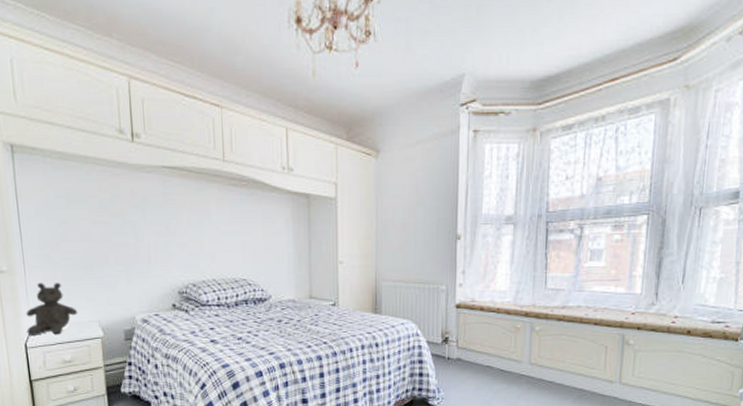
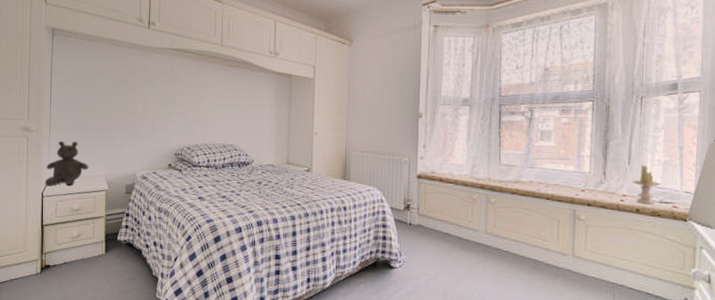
candle: none [684,283,714,325] -> present [631,165,660,204]

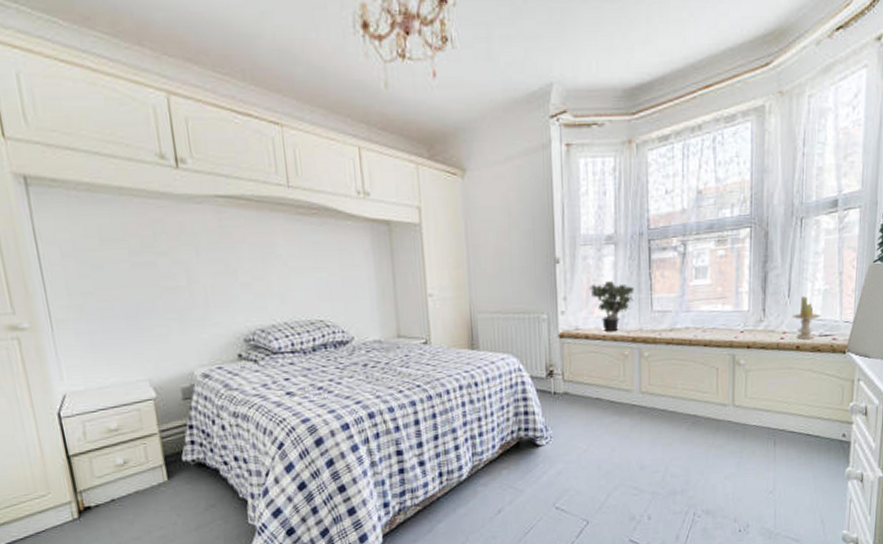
teddy bear: present [45,141,89,186] -> none [57,338,123,403]
potted plant: none [446,135,484,178] -> present [590,280,634,332]

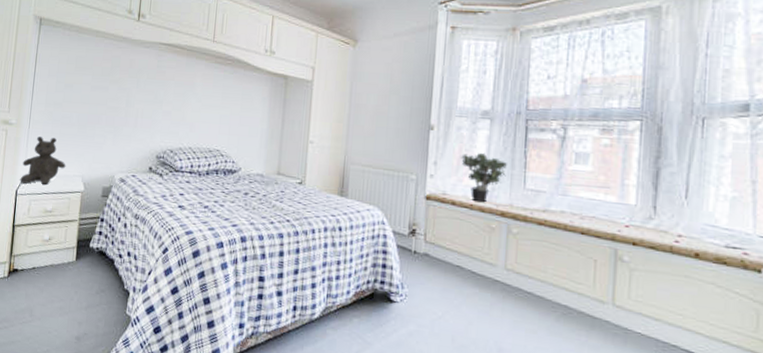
teddy bear: none [57,338,123,403] -> present [20,136,66,185]
candle: present [791,296,820,340] -> none [689,200,727,249]

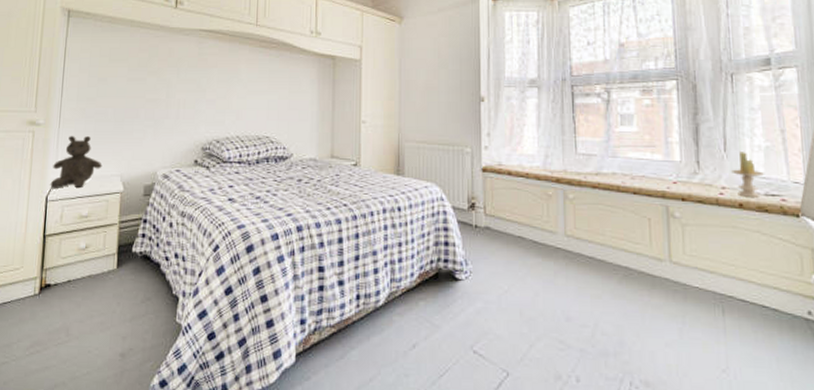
potted plant: present [461,152,507,203] -> none [513,120,558,171]
candle: none [689,200,727,249] -> present [730,152,764,197]

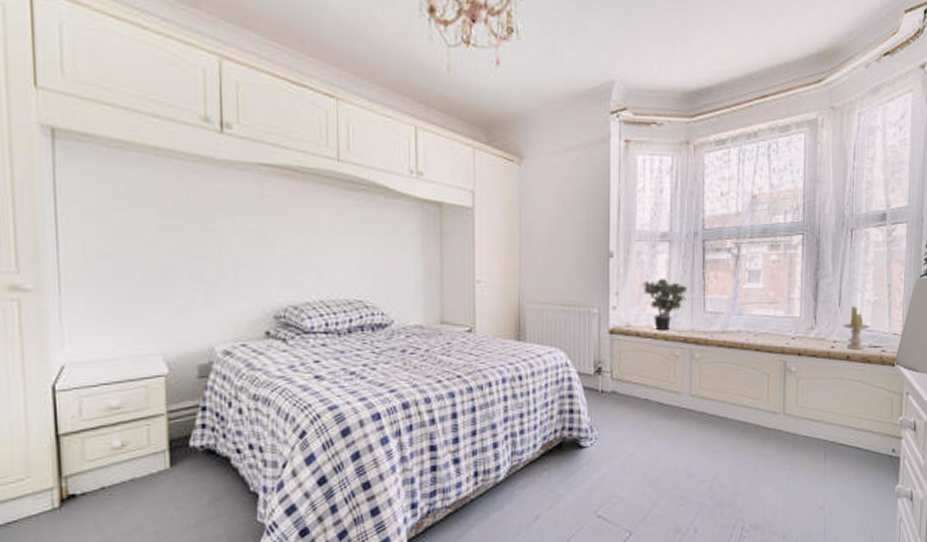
teddy bear: present [50,136,103,188] -> none [56,305,134,374]
potted plant: none [513,120,558,171] -> present [643,277,687,331]

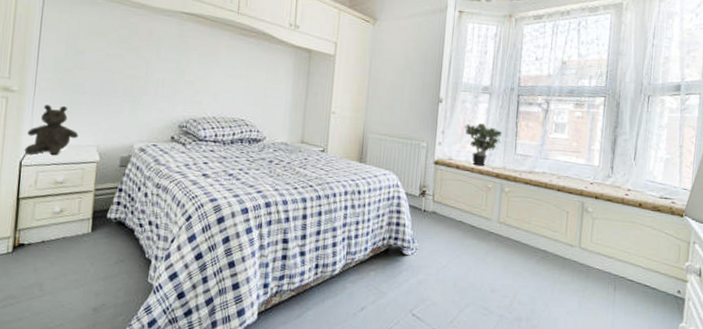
teddy bear: none [56,305,134,374] -> present [24,105,79,155]
candle: present [842,306,870,349] -> none [636,161,662,199]

